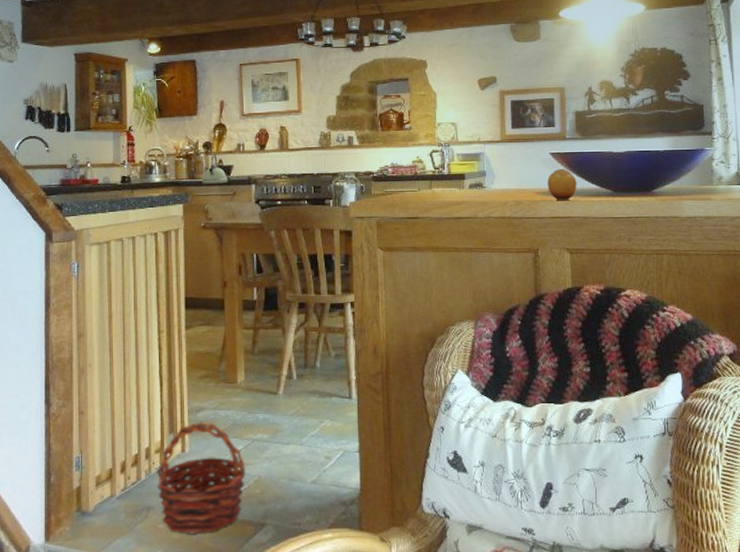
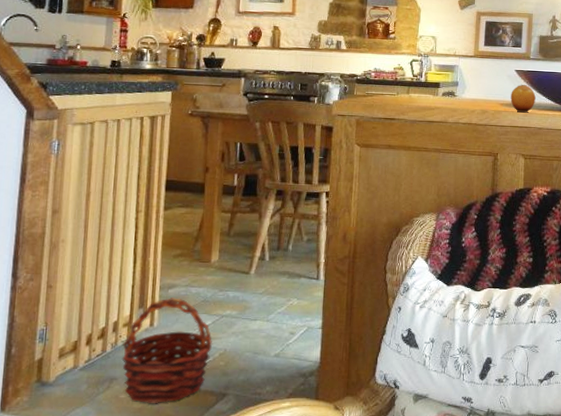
kettle: present [201,153,228,184] -> none [192,45,219,75]

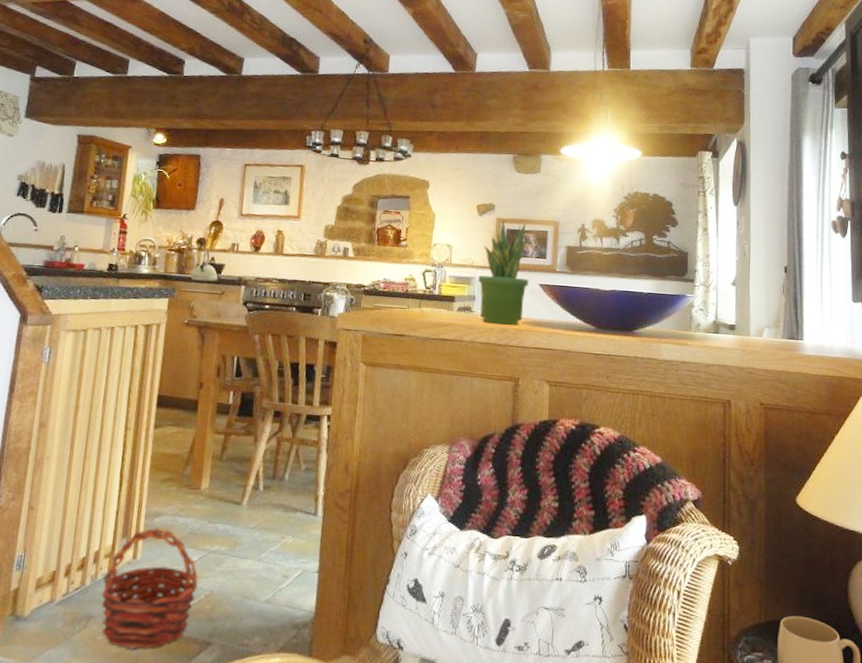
kettle: none [192,45,219,75] -> present [190,250,218,282]
planter: none [460,11,506,108] -> present [478,218,529,326]
fruit: present [510,84,536,113] -> none [534,300,562,333]

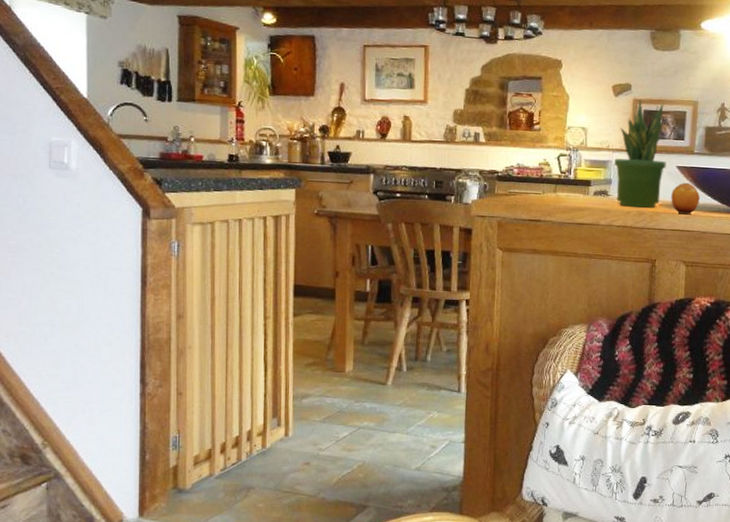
basket: present [101,527,199,650] -> none [258,407,351,514]
kettle: present [190,250,218,282] -> none [316,138,345,171]
fruit: none [534,300,562,333] -> present [671,182,700,215]

